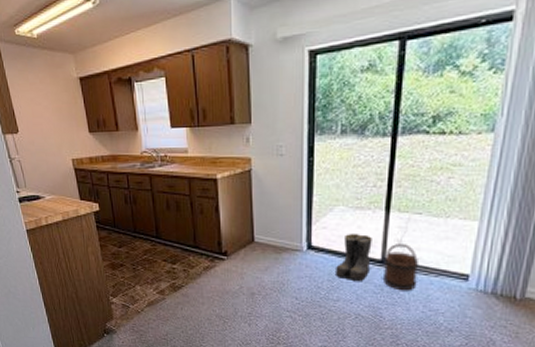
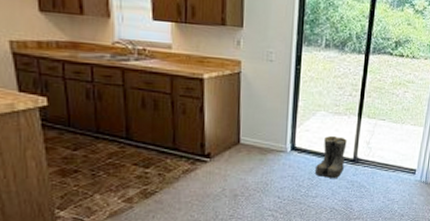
bucket: present [384,244,420,291] -> none [354,145,382,185]

